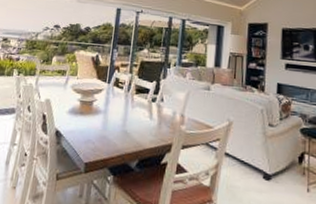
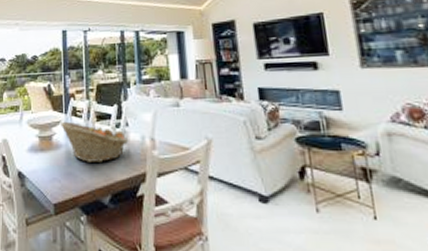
fruit basket: none [101,90,162,131] -> present [59,121,129,162]

